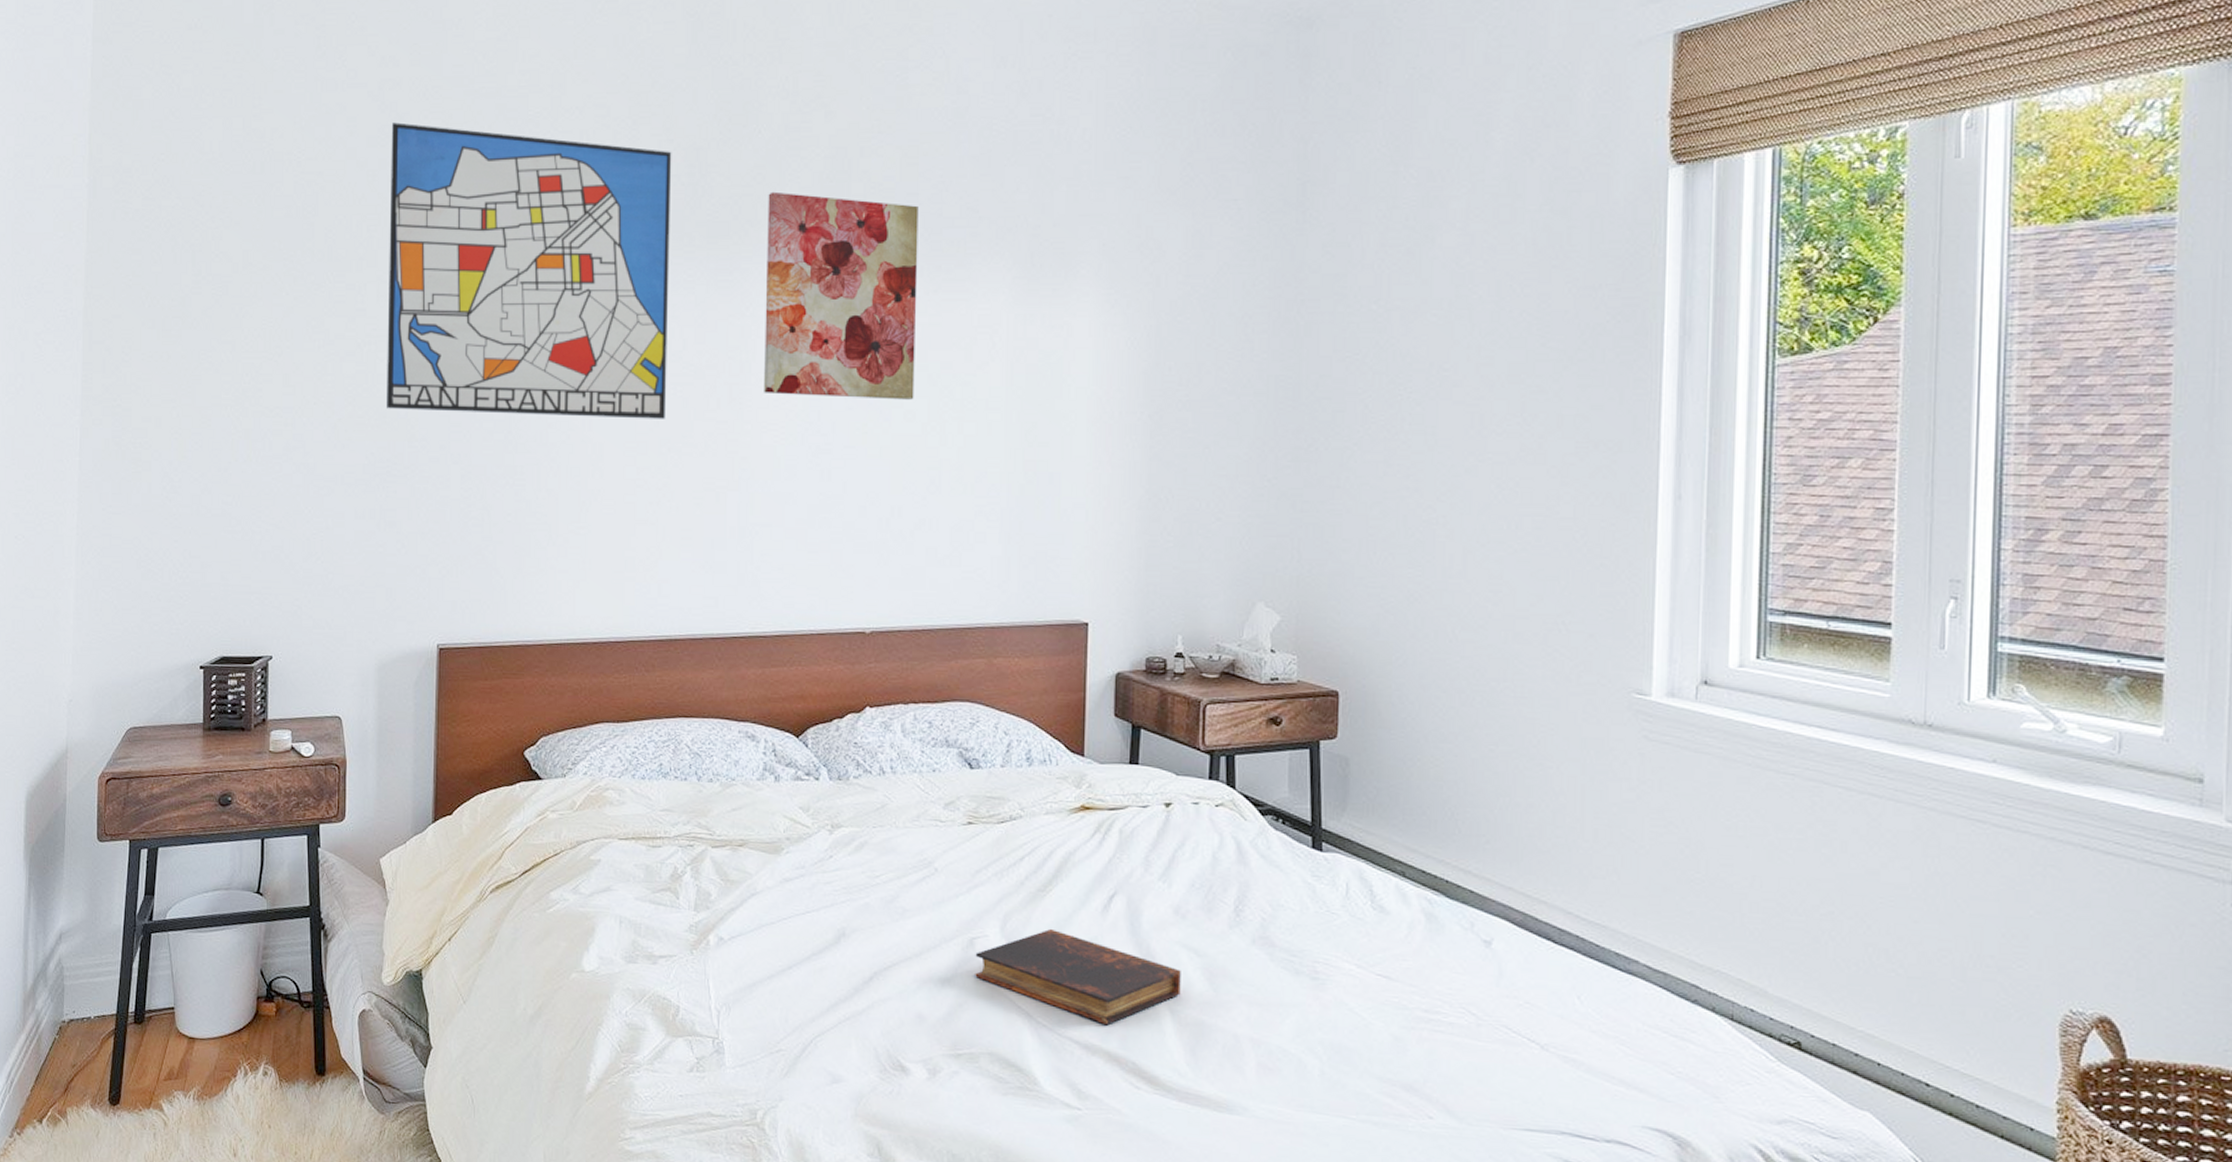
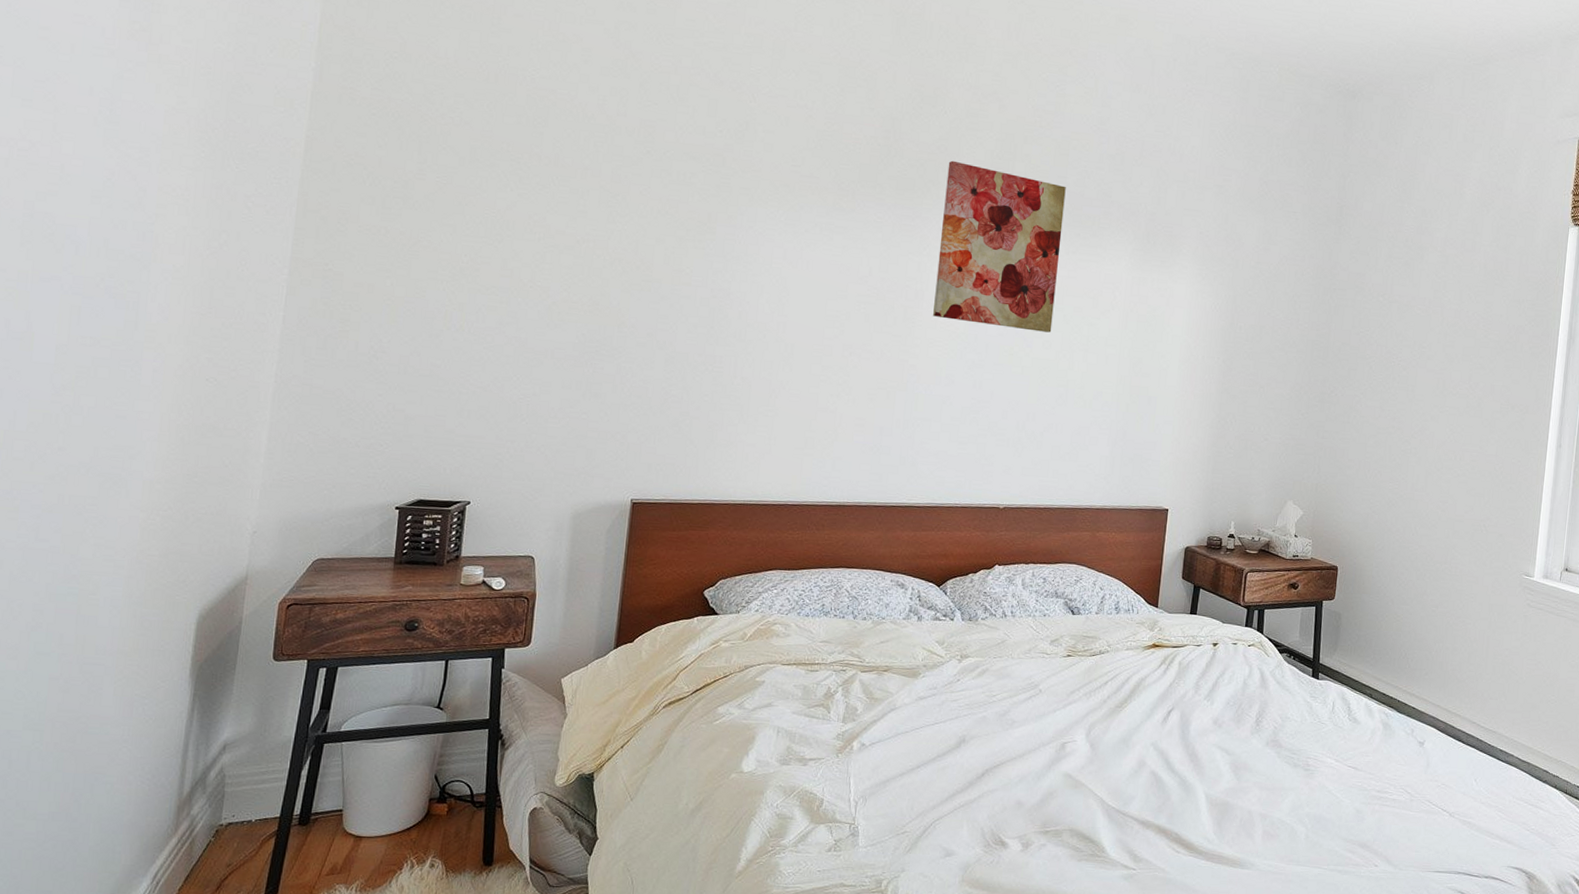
wall art: present [387,122,672,419] -> none [600,58,872,329]
book: present [975,928,1181,1026] -> none [1064,735,1215,807]

